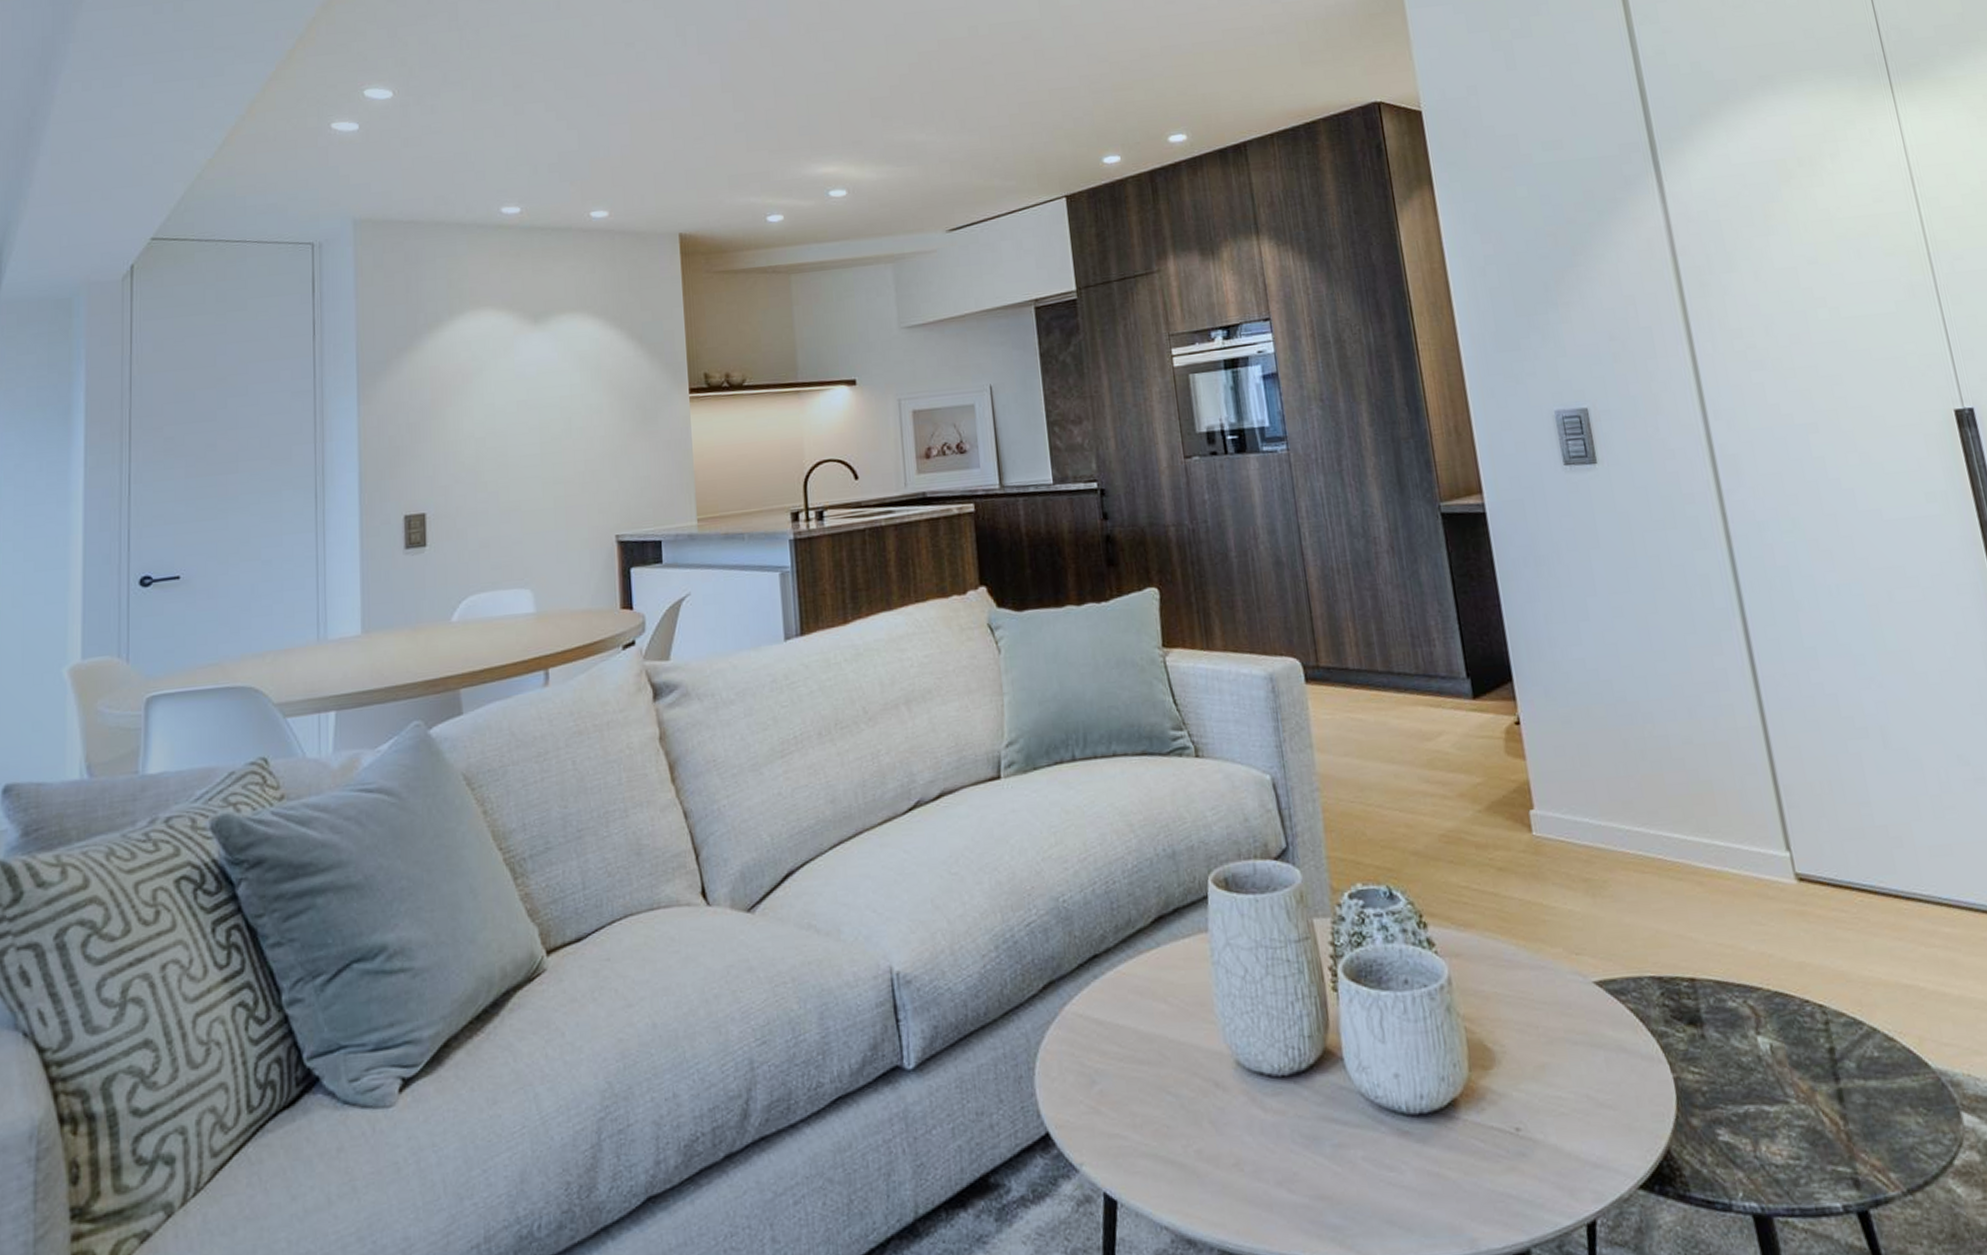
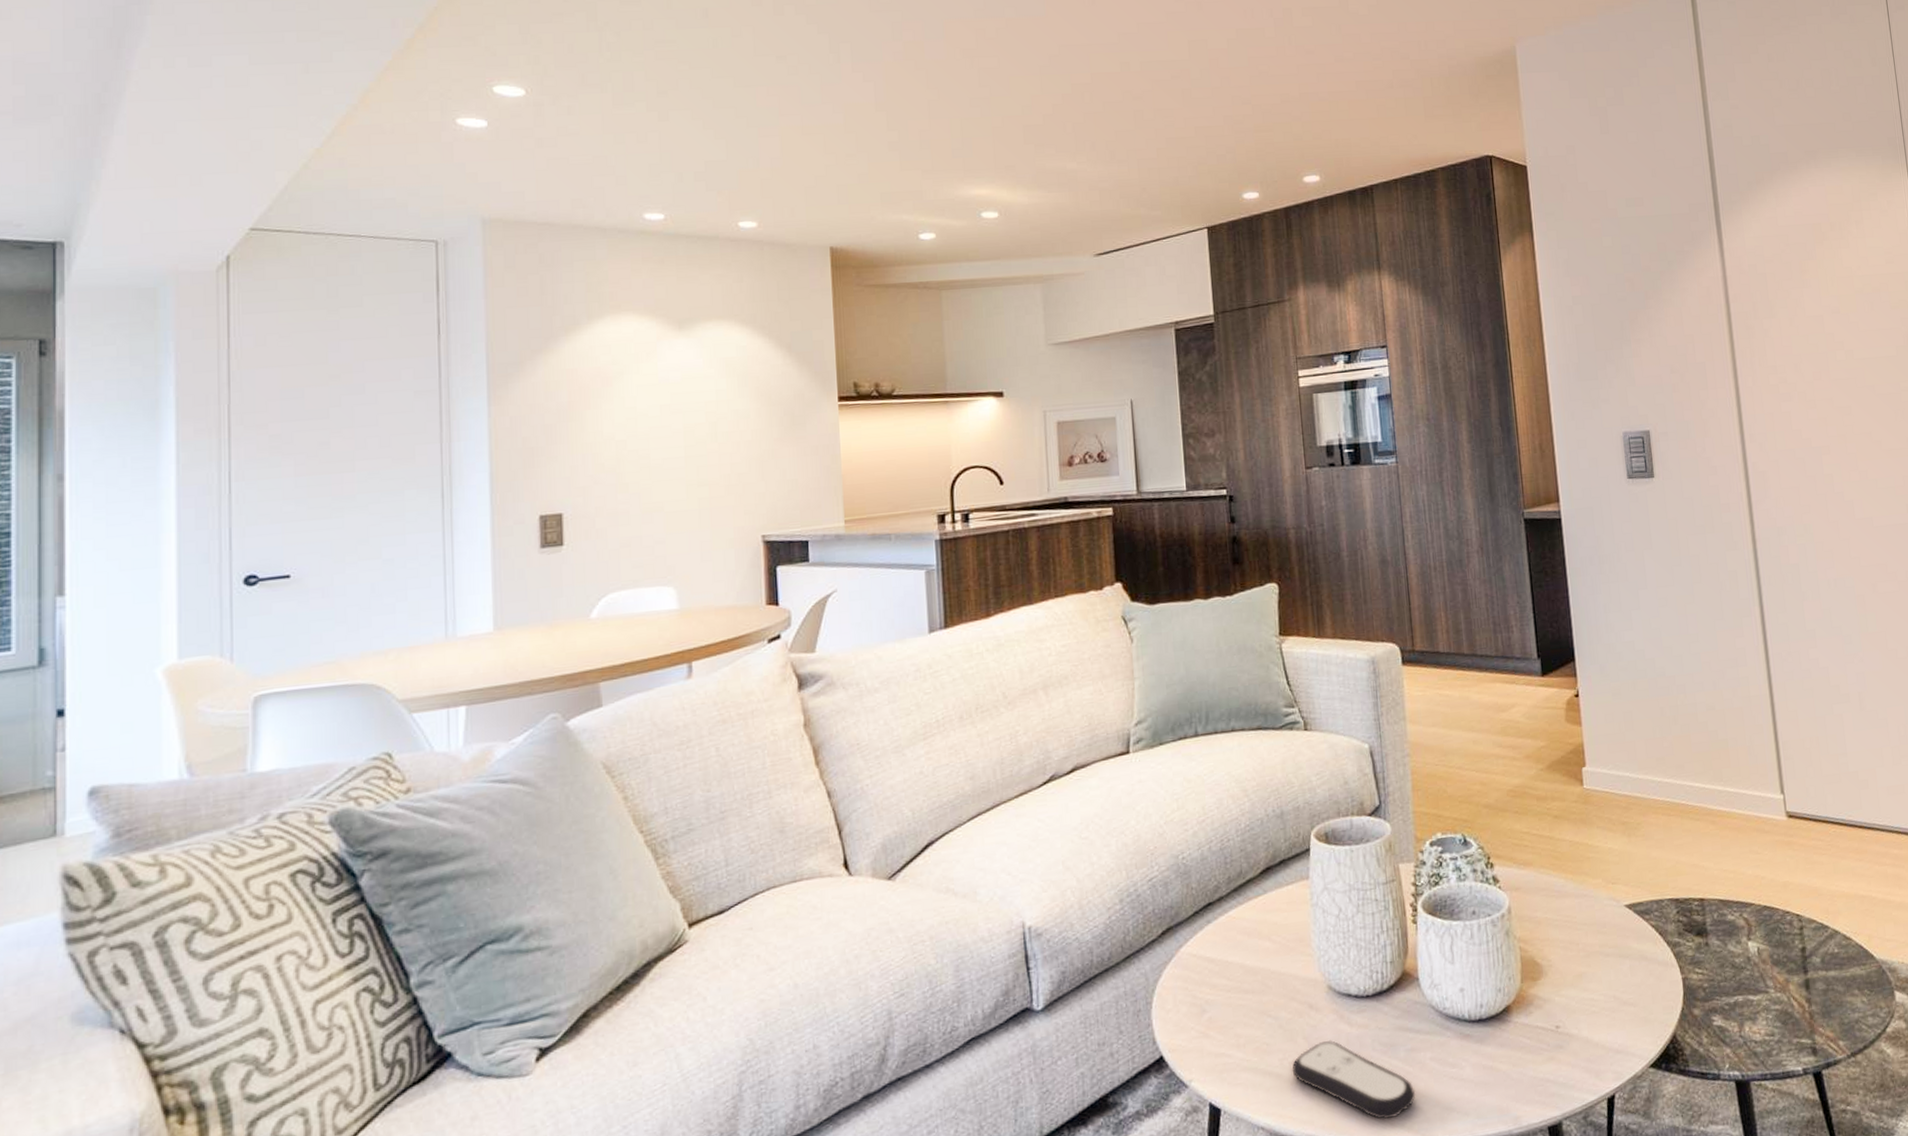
remote control: none [1197,1126,1347,1230] -> present [1292,1039,1416,1120]

